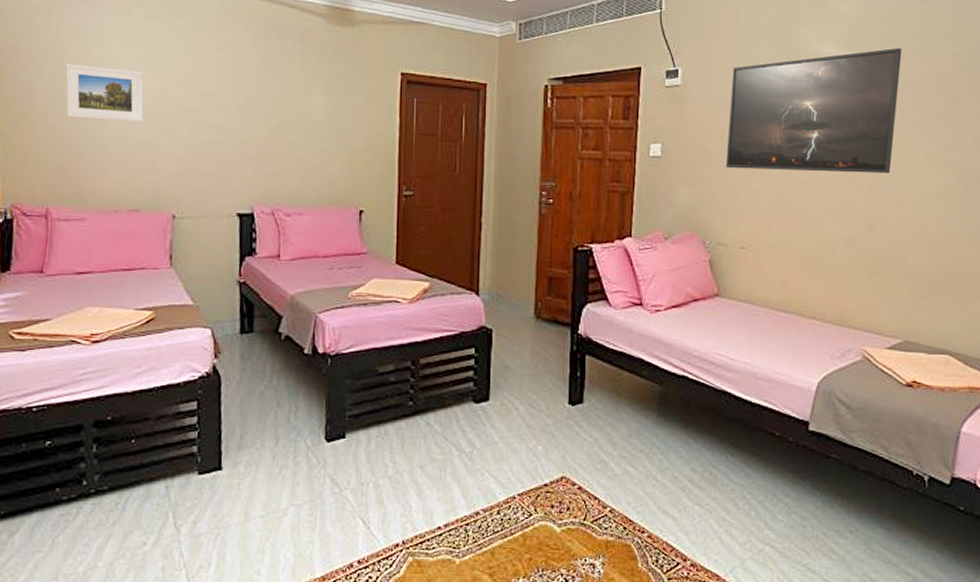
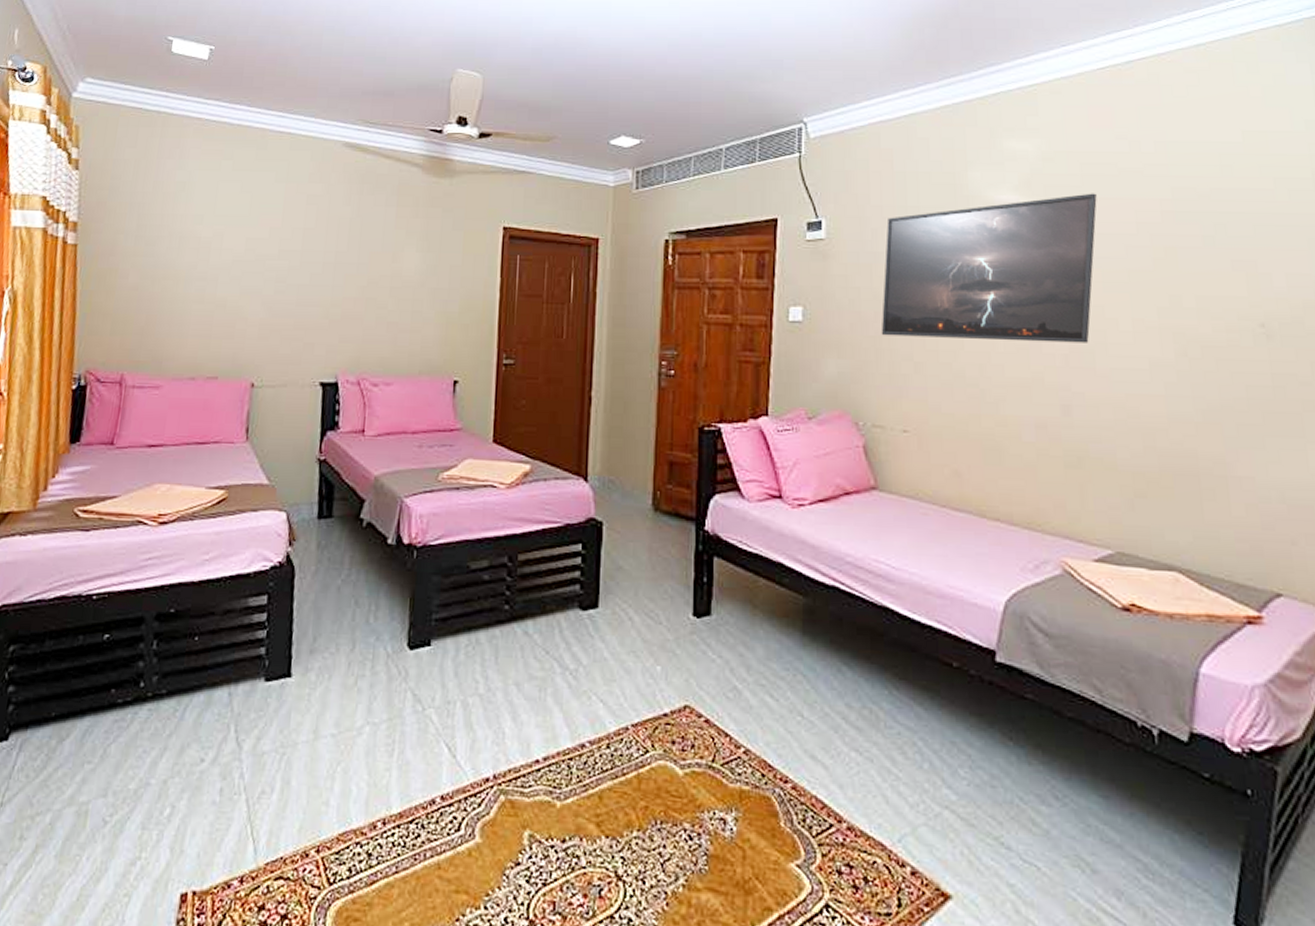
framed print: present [65,64,144,122] -> none [147,220,229,282]

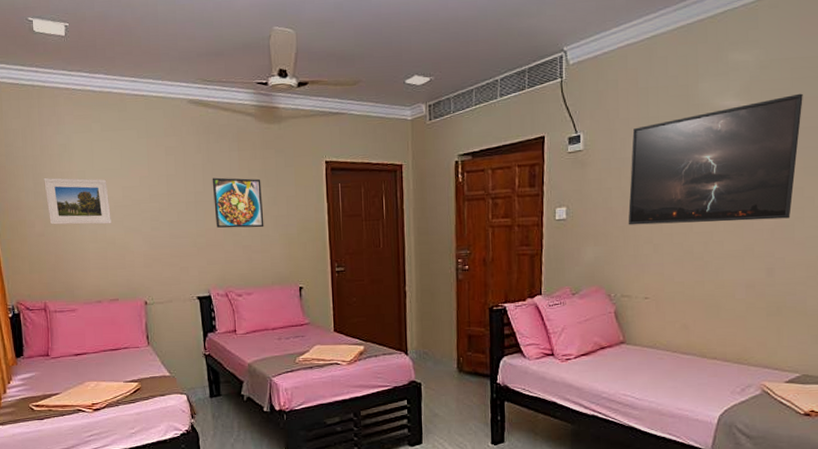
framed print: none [147,220,229,282] -> present [44,177,111,225]
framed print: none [357,236,421,302] -> present [212,177,264,228]

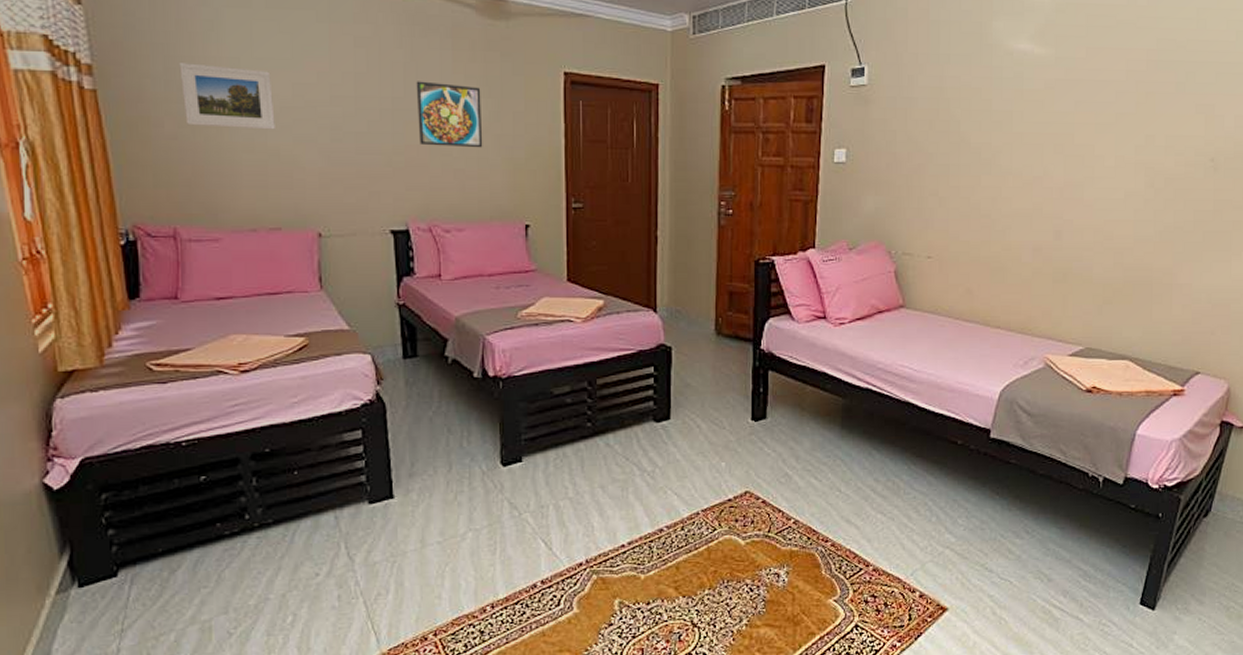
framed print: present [628,93,803,225] -> none [912,43,1097,178]

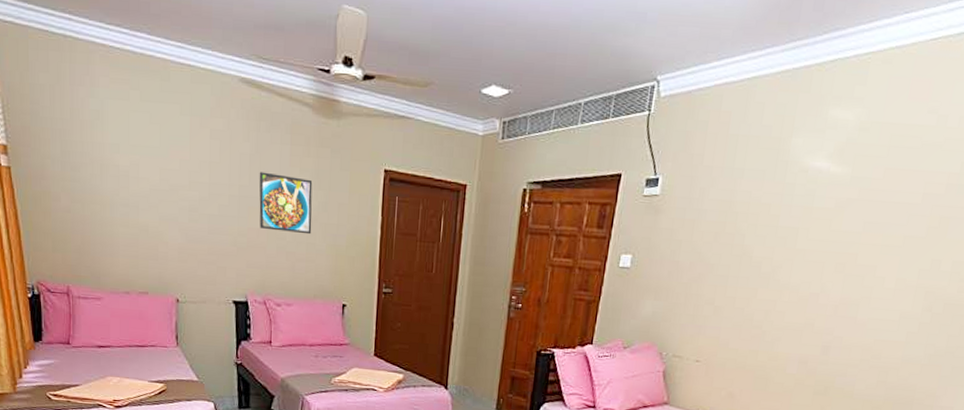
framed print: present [179,63,275,130] -> none [73,147,145,209]

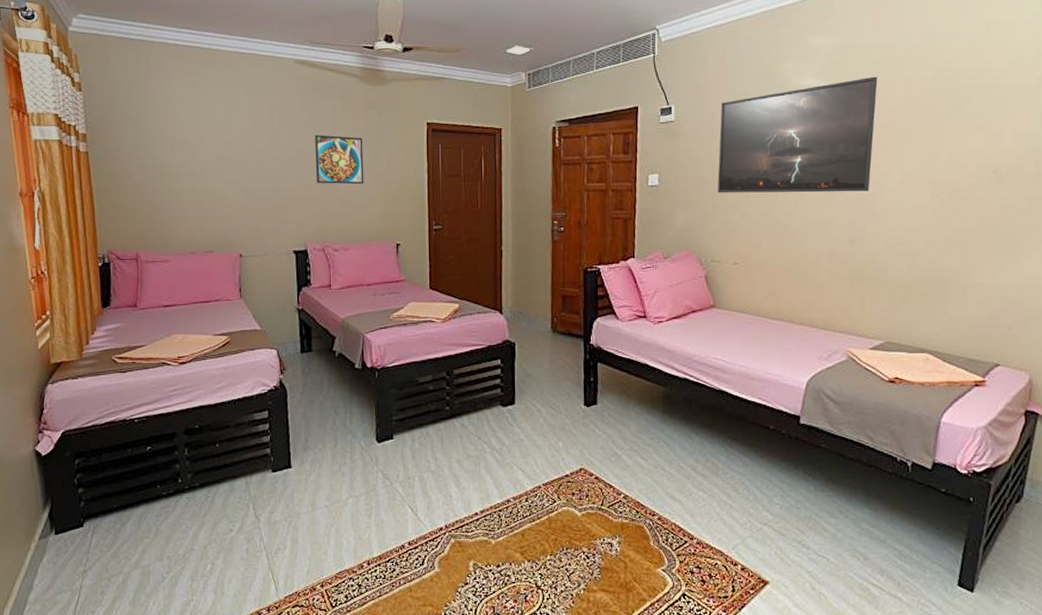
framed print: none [692,164,897,297] -> present [717,76,878,193]

